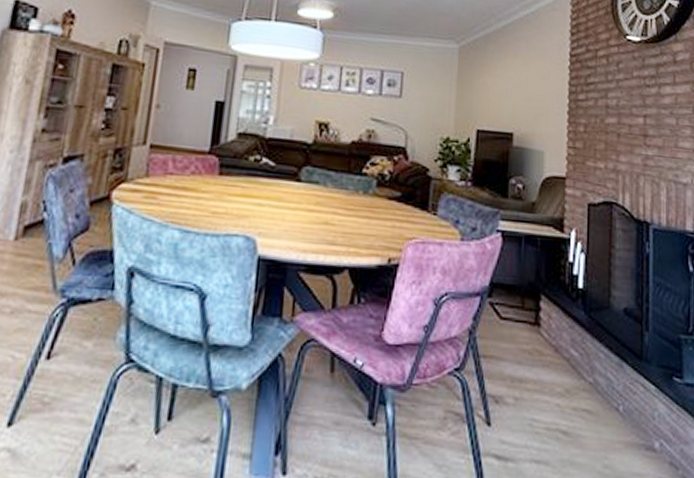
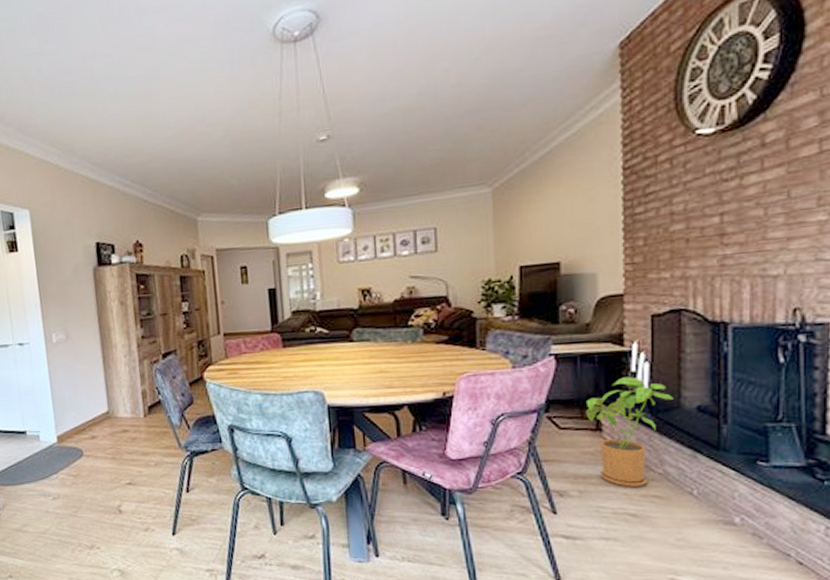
house plant: none [526,266,604,399] -> present [586,376,673,488]

